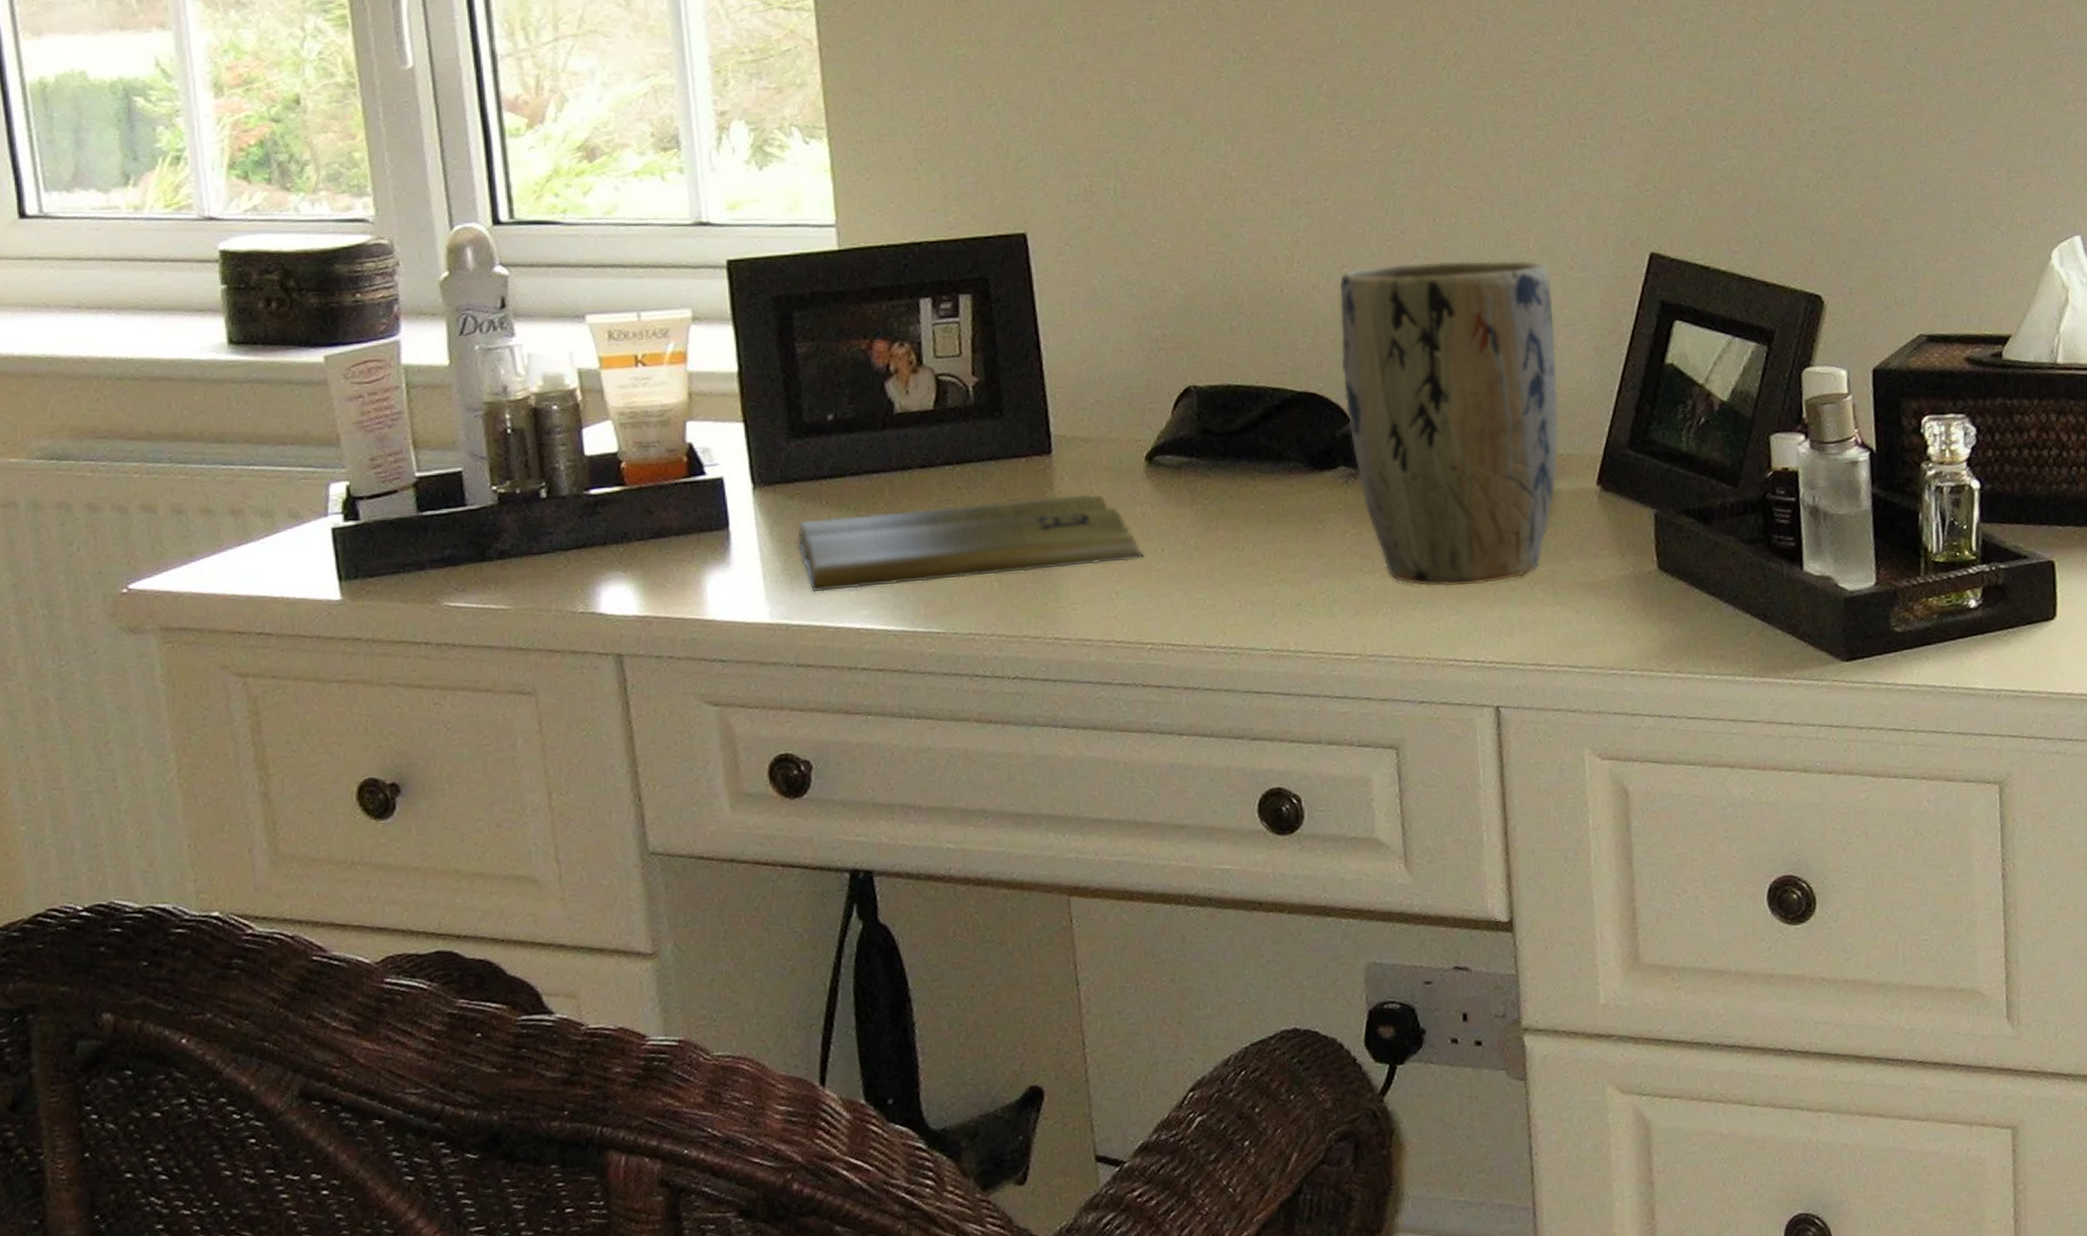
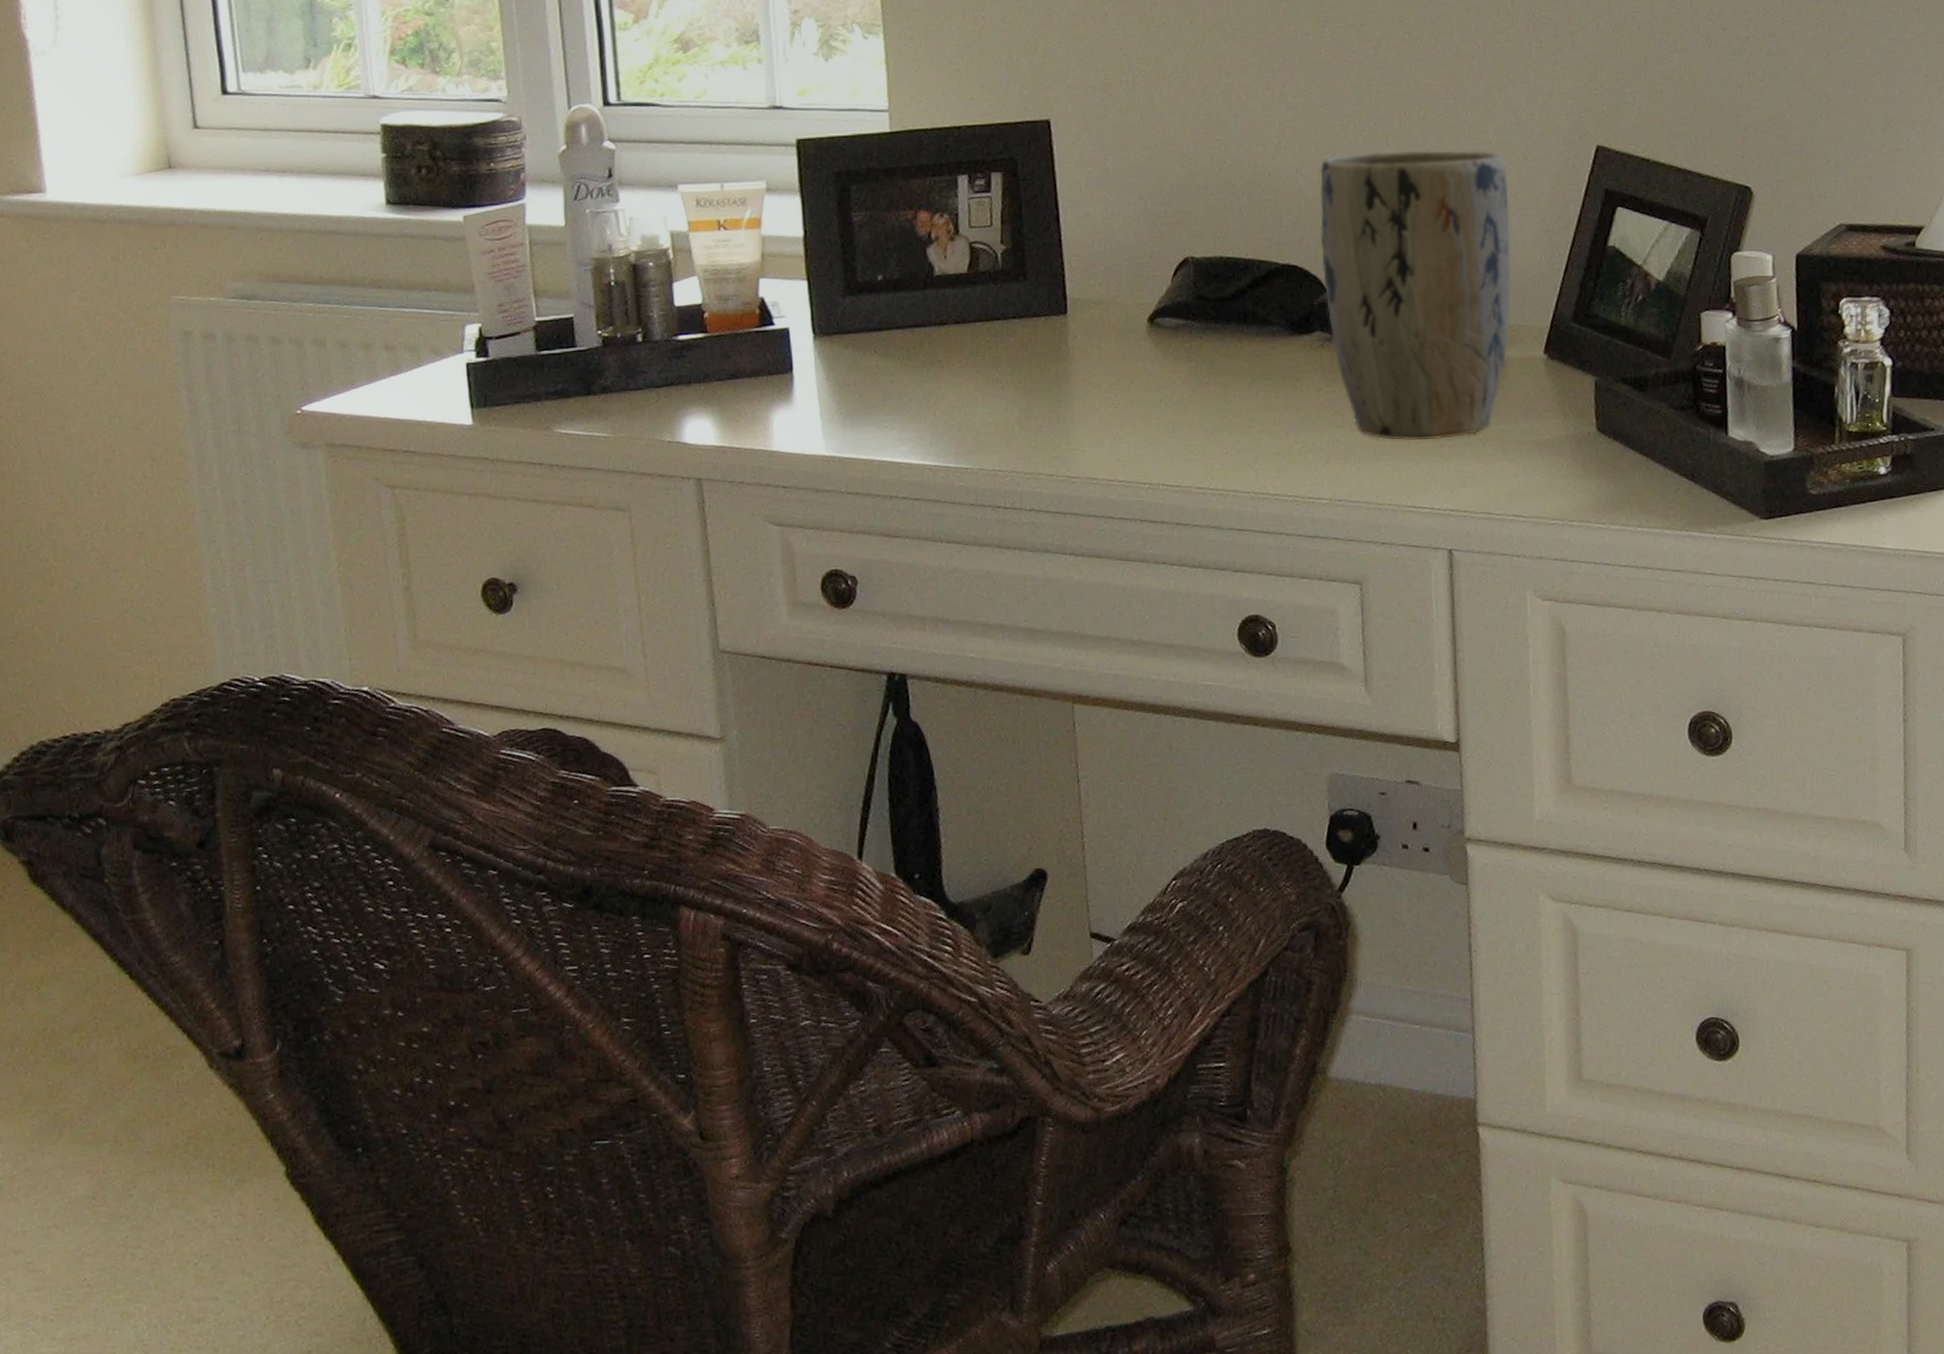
book: present [796,494,1145,592] -> none [849,350,1146,430]

